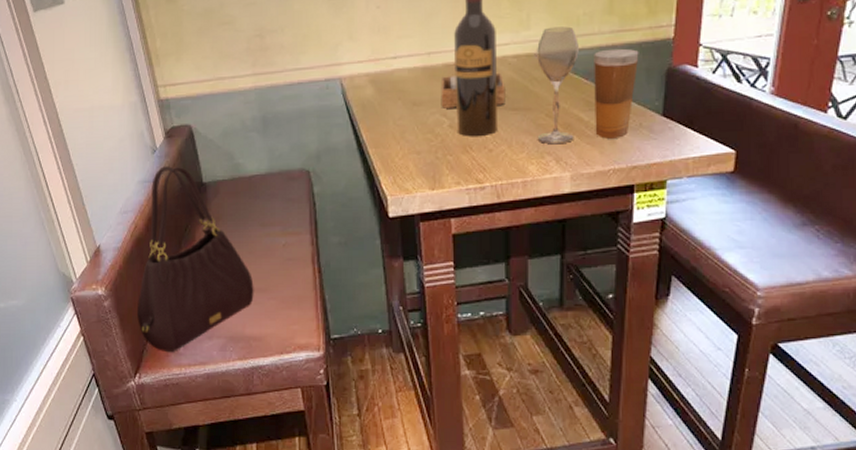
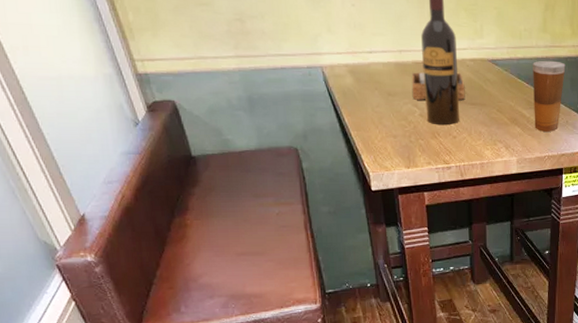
handbag: present [137,166,254,353] -> none [132,139,252,312]
wineglass: present [536,26,579,145] -> none [488,38,521,135]

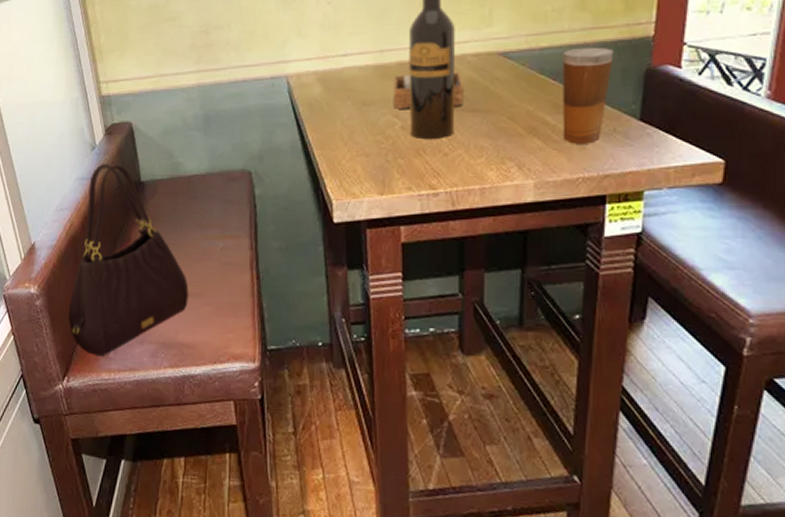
handbag: none [132,139,252,312] -> present [68,164,189,357]

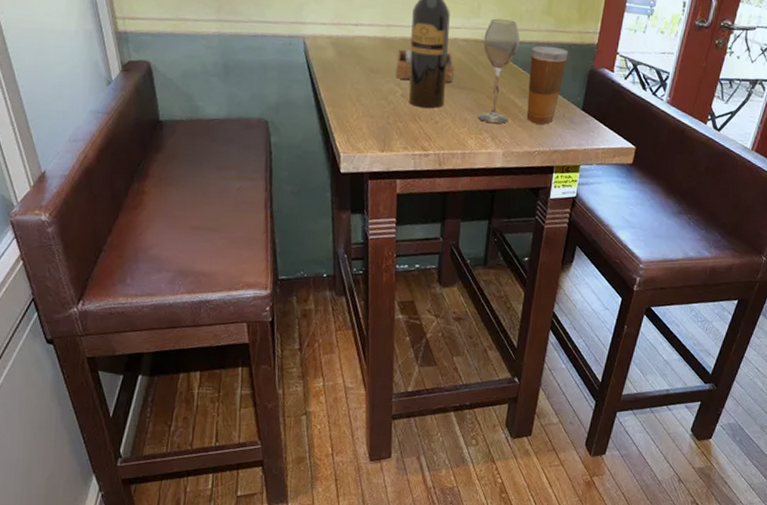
handbag: present [68,164,189,357] -> none [83,99,206,283]
wineglass: none [497,23,546,150] -> present [477,18,520,124]

